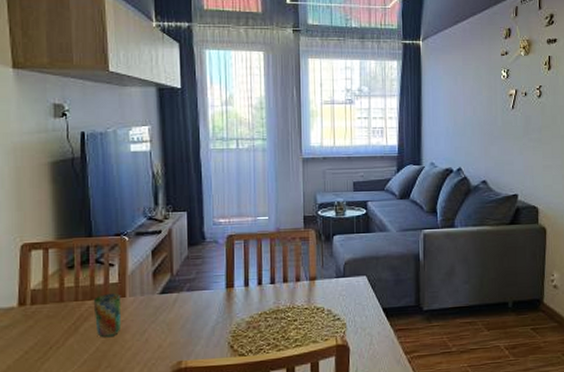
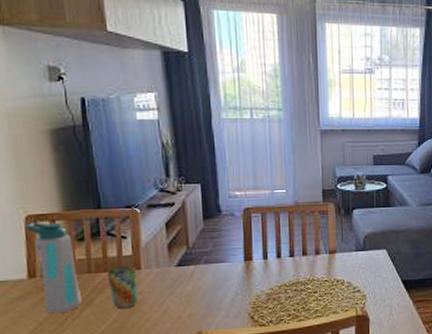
water bottle: none [20,250,66,342] -> present [24,221,81,314]

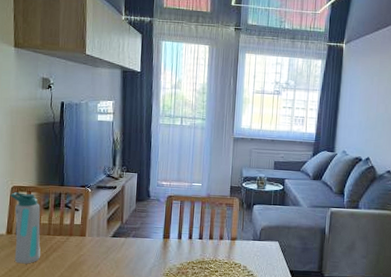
cup: present [107,265,138,310] -> none [61,232,82,267]

